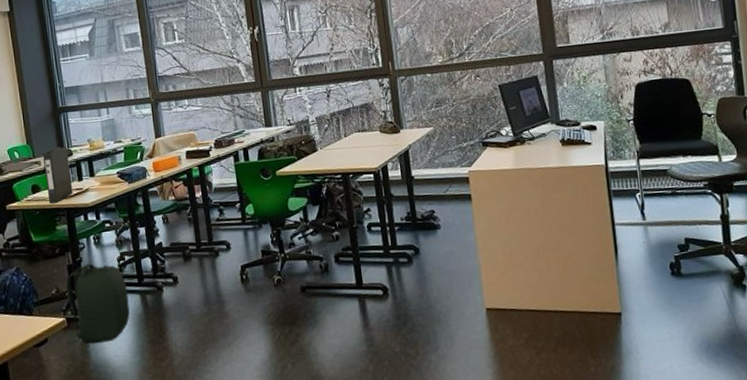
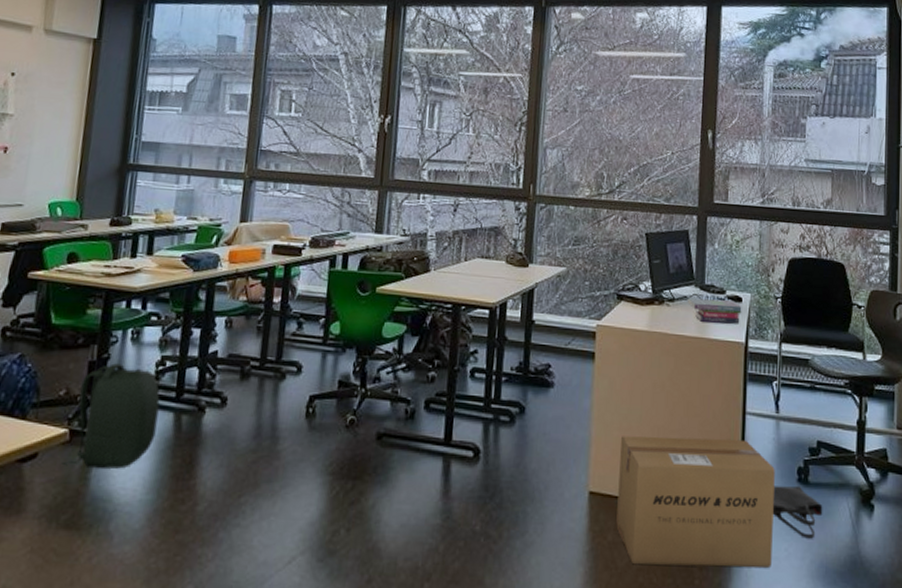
binder: present [42,146,73,203] -> none [86,211,127,280]
box: none [506,247,657,362] -> present [616,436,775,568]
books: none [546,130,598,153] -> present [688,298,742,324]
tote bag: none [649,278,699,322] -> present [772,485,823,539]

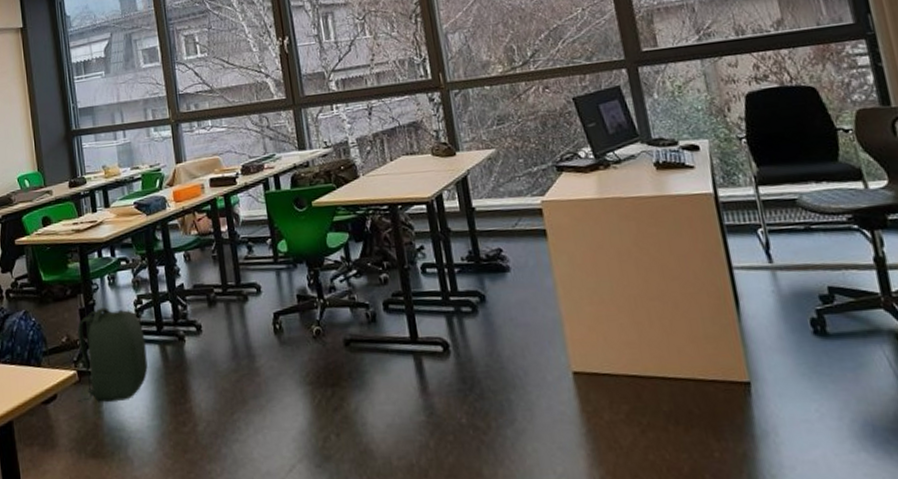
box: present [616,436,775,568] -> none [595,297,803,443]
books: present [688,298,742,324] -> none [636,150,703,179]
tote bag: present [772,485,823,539] -> none [784,338,855,396]

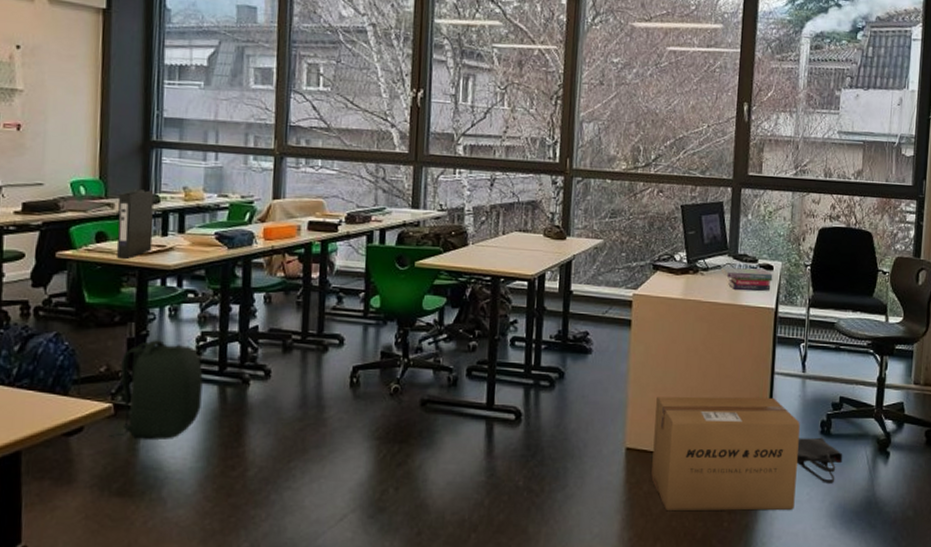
binder: none [54,173,87,238] -> present [116,189,154,259]
box: none [595,297,803,443] -> present [651,396,800,512]
books: none [636,150,703,179] -> present [721,267,773,291]
tote bag: none [784,338,855,396] -> present [796,437,843,484]

